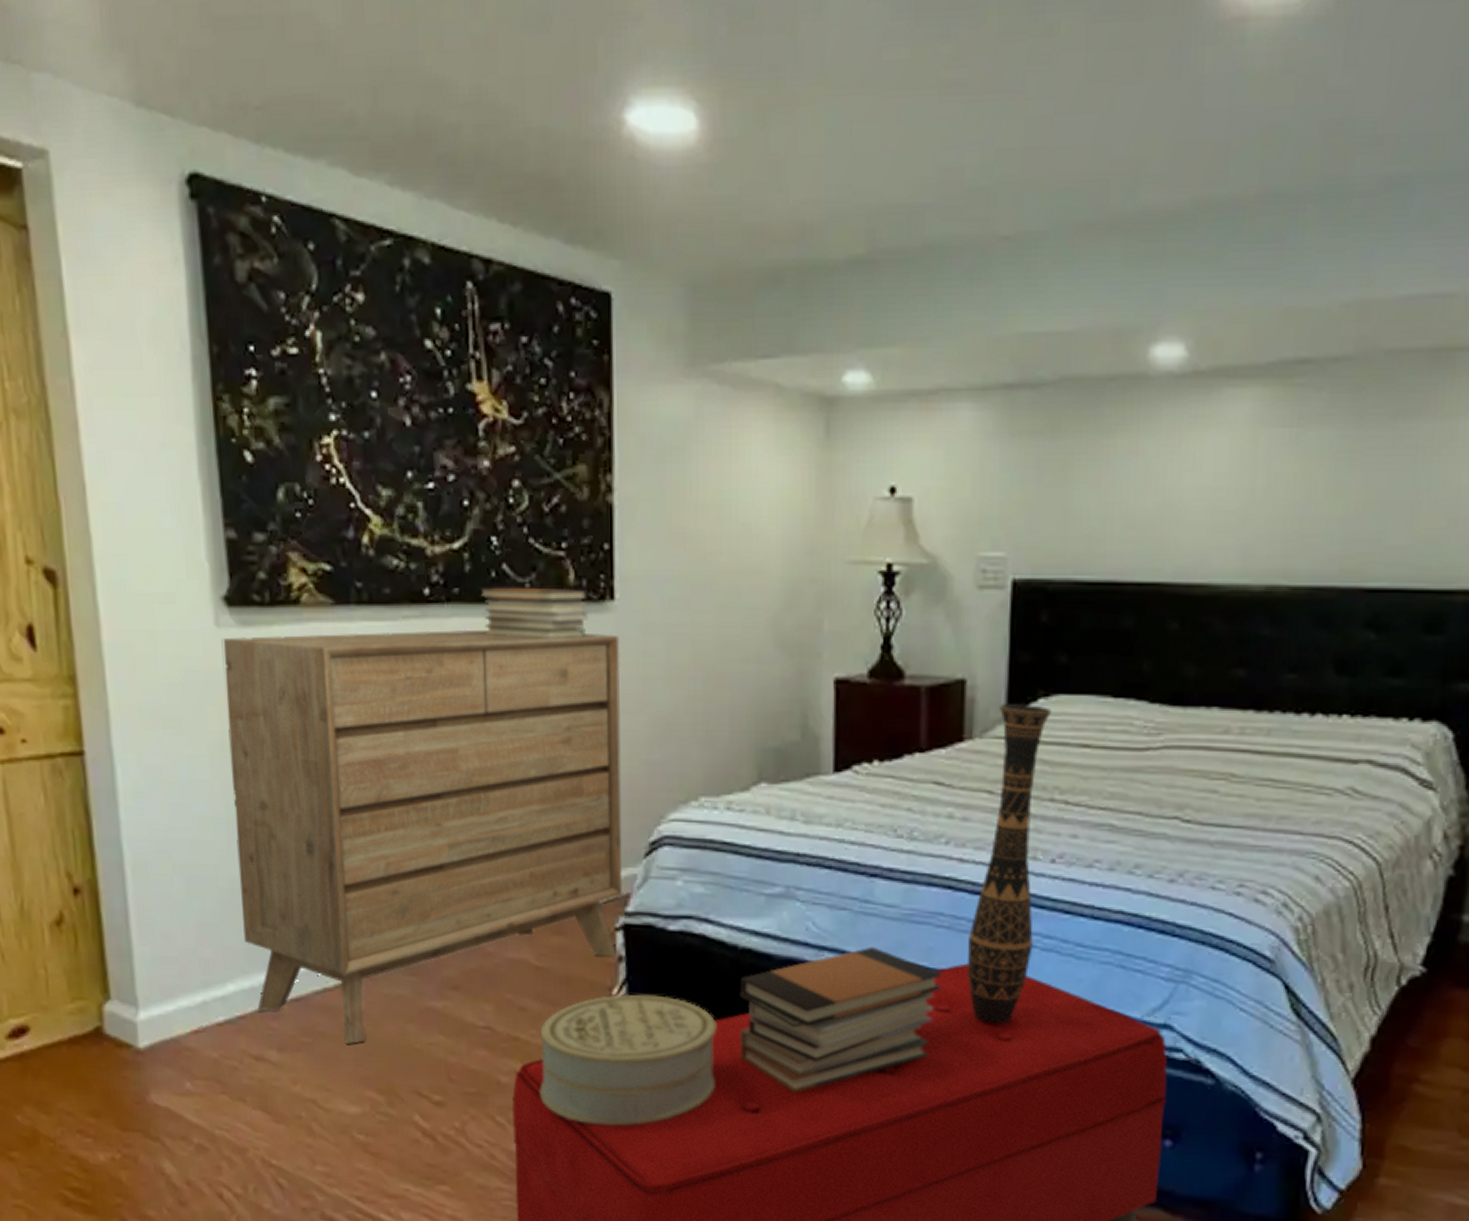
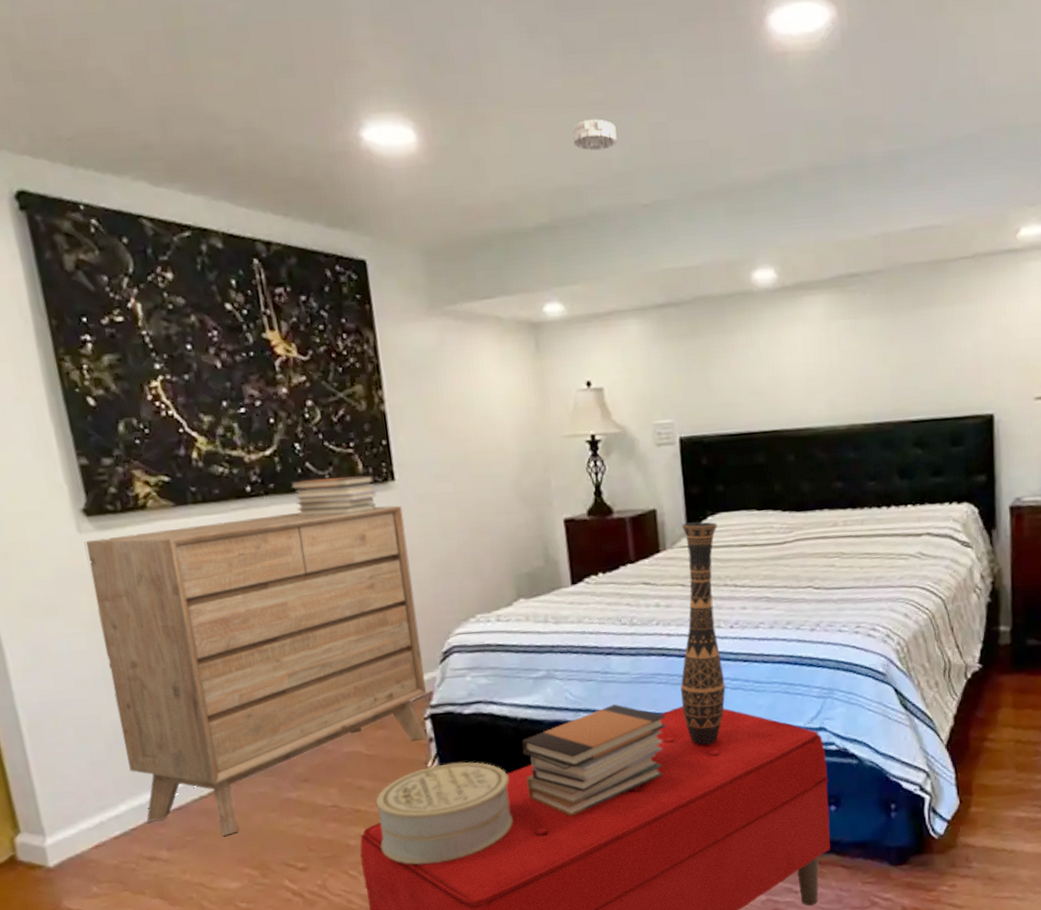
smoke detector: none [914,107,977,154] -> present [572,119,617,151]

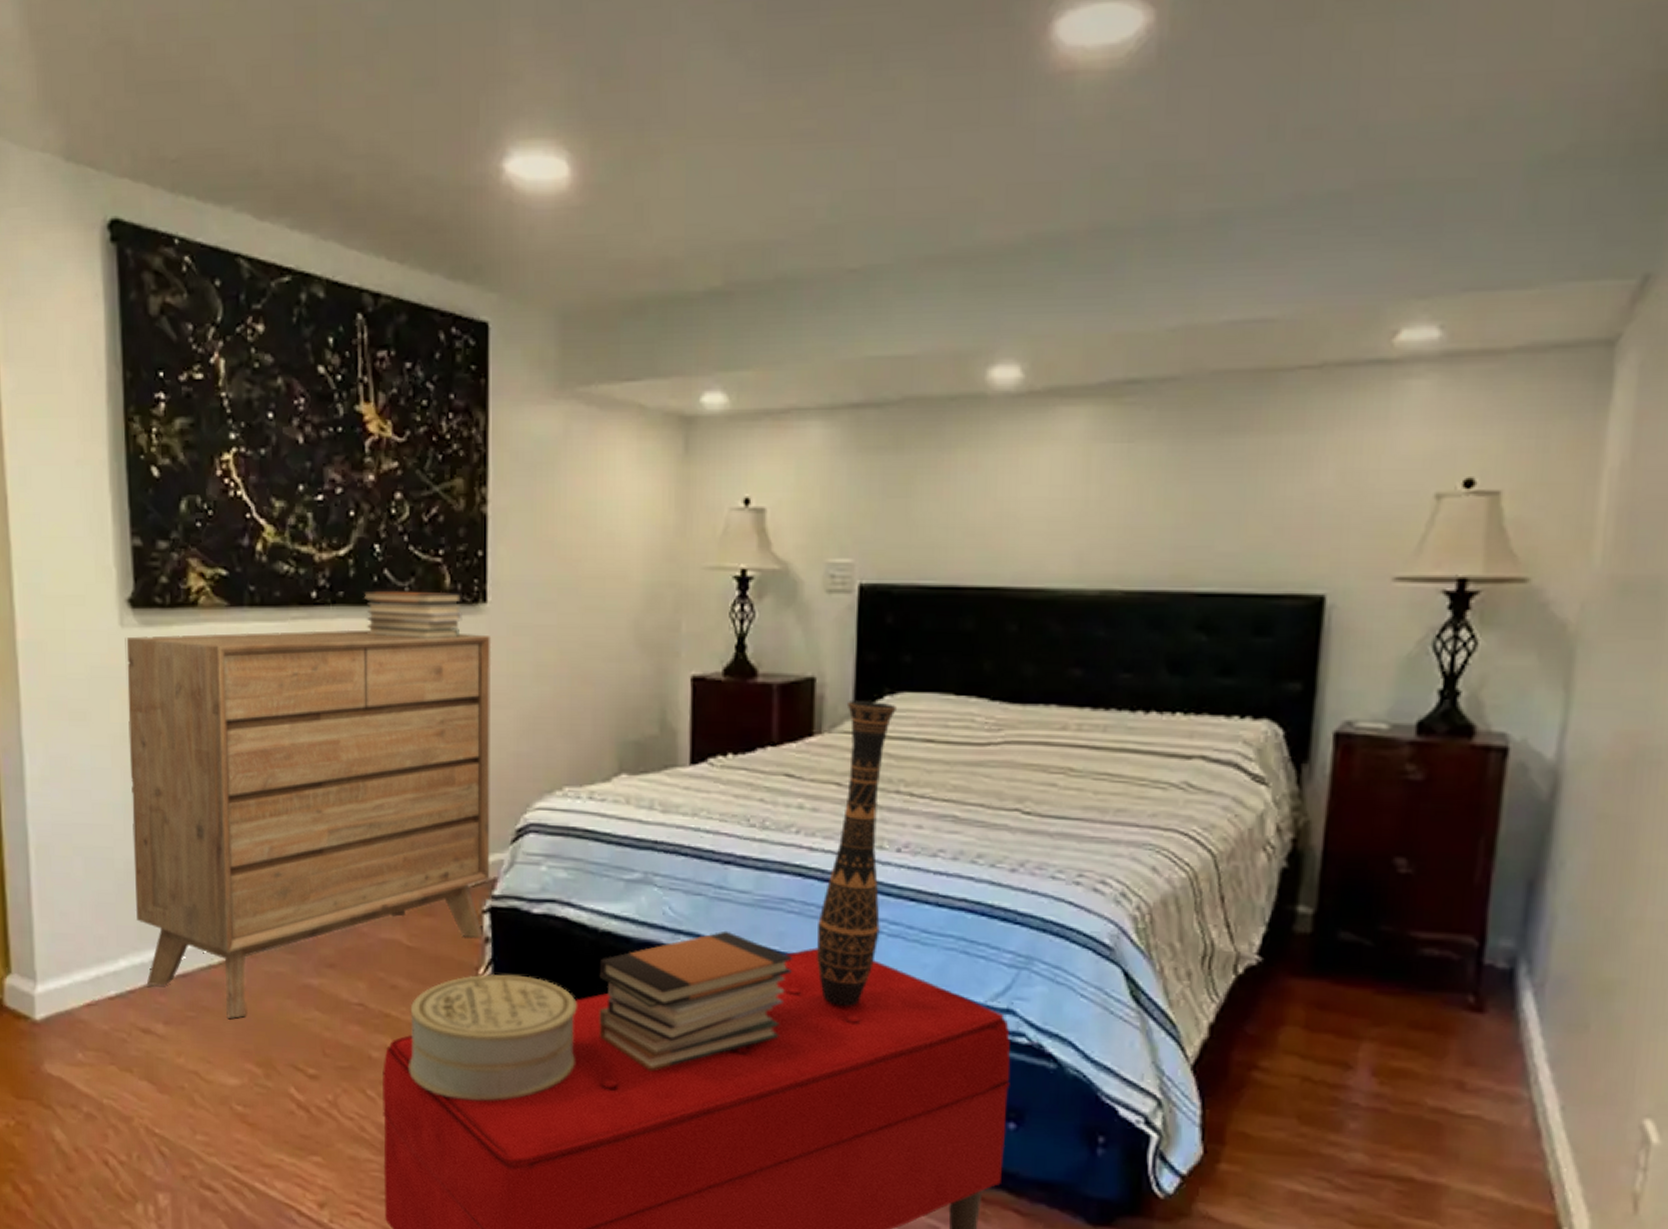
smoke detector: present [572,119,617,151] -> none [768,154,826,196]

